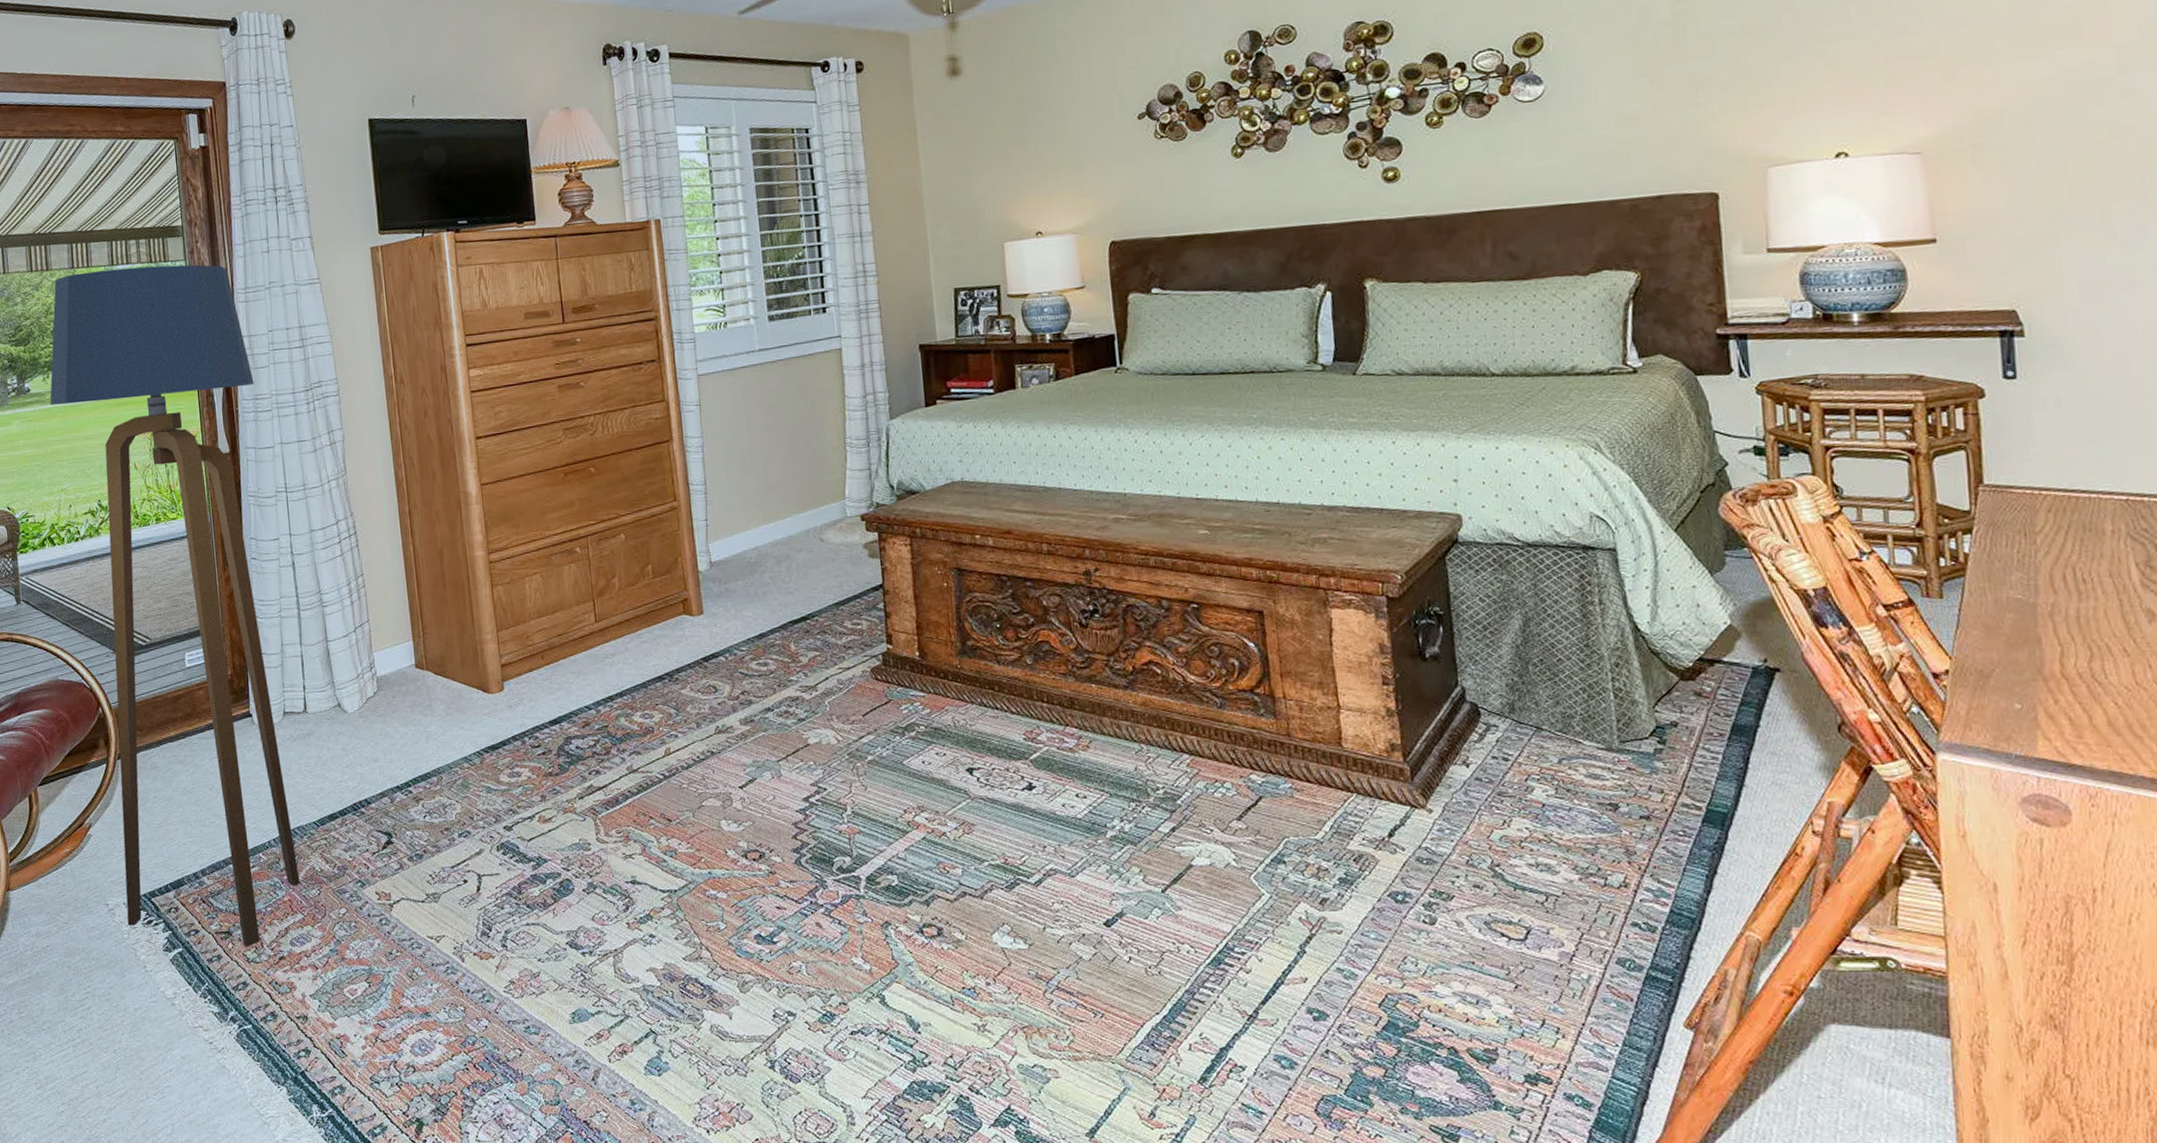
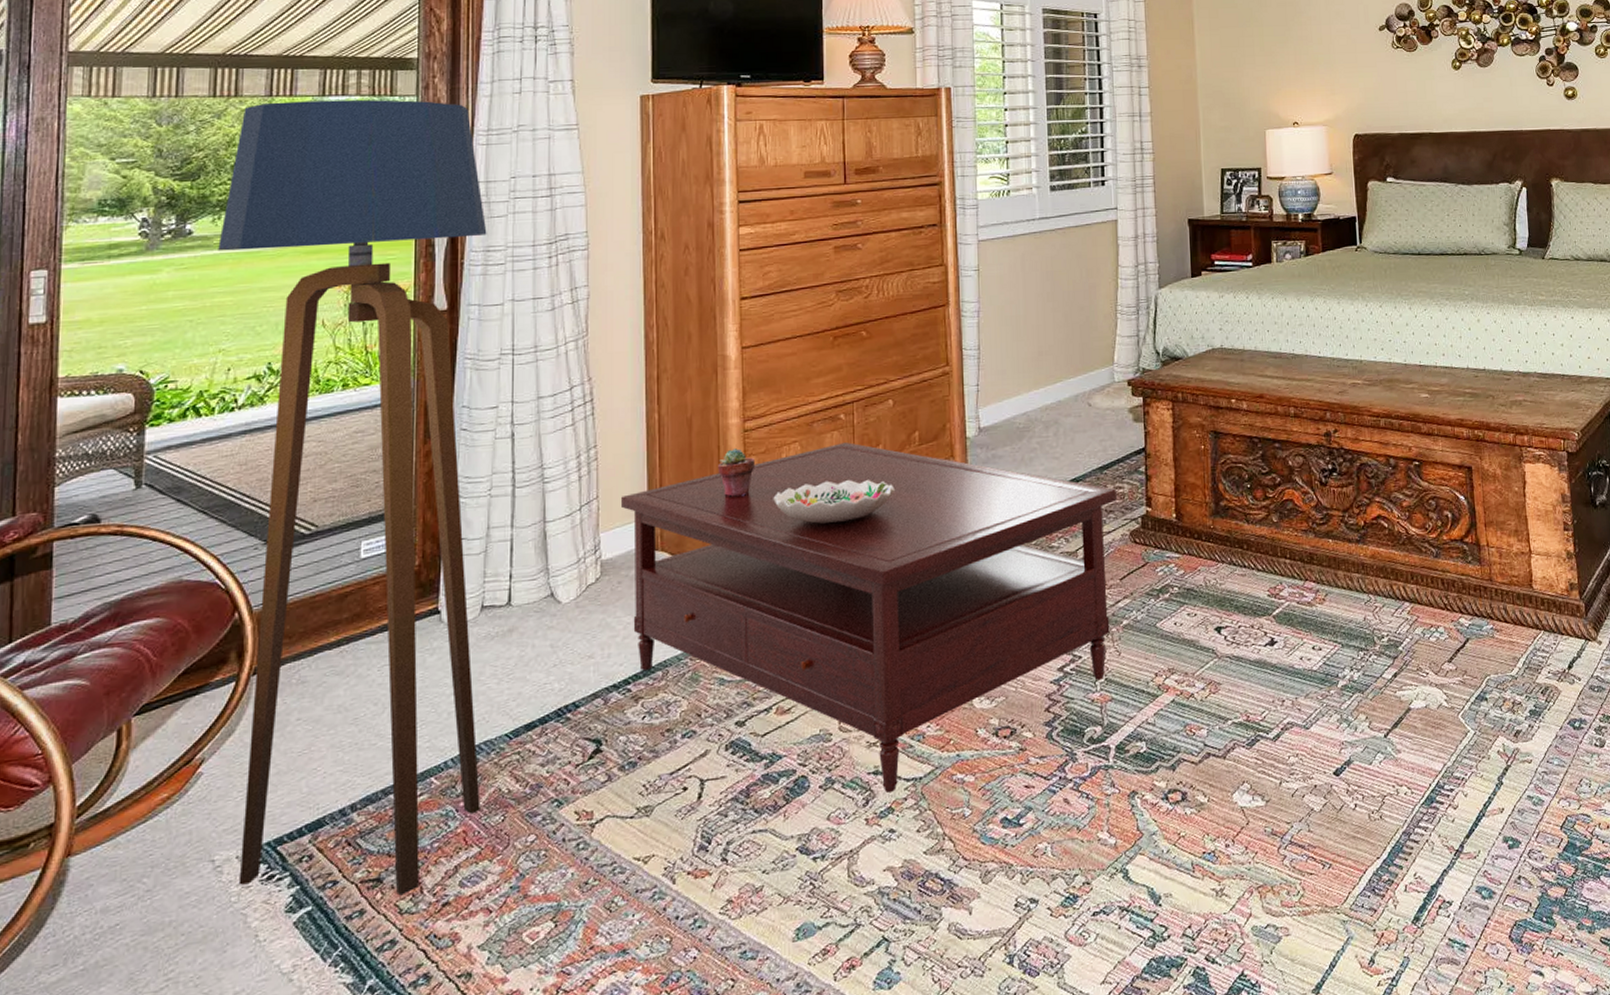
coffee table: none [387,575,855,902] -> present [620,442,1117,794]
potted succulent: none [469,579,503,624] -> present [718,448,756,497]
decorative bowl: none [520,609,633,650] -> present [773,479,895,524]

